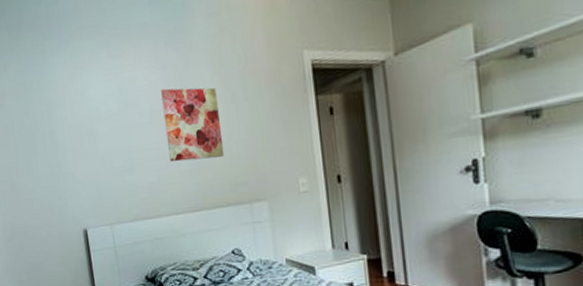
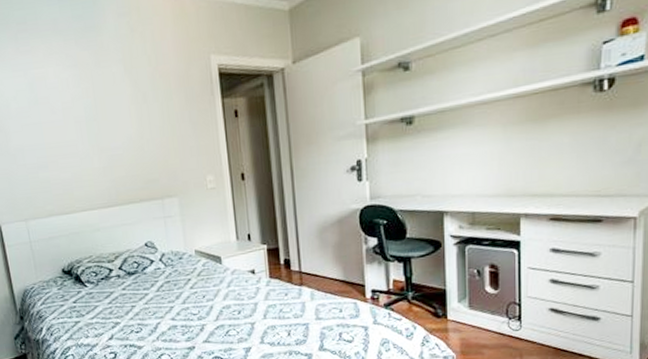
wall art: present [161,87,225,162] -> none [72,86,137,160]

